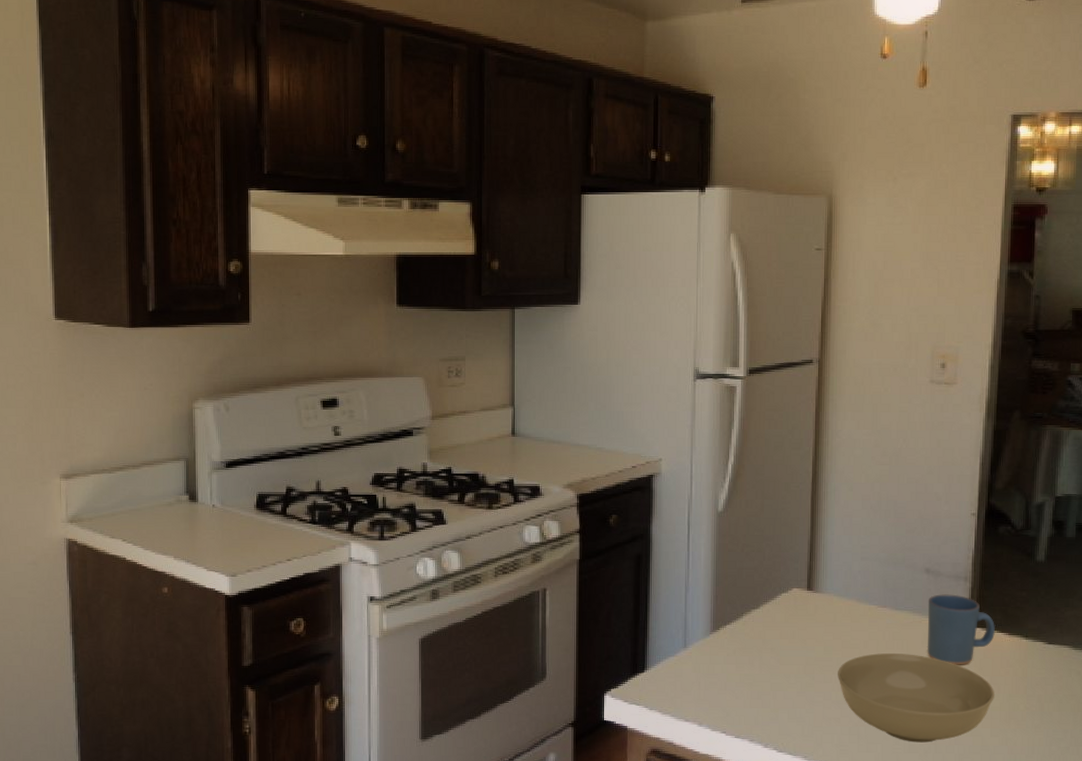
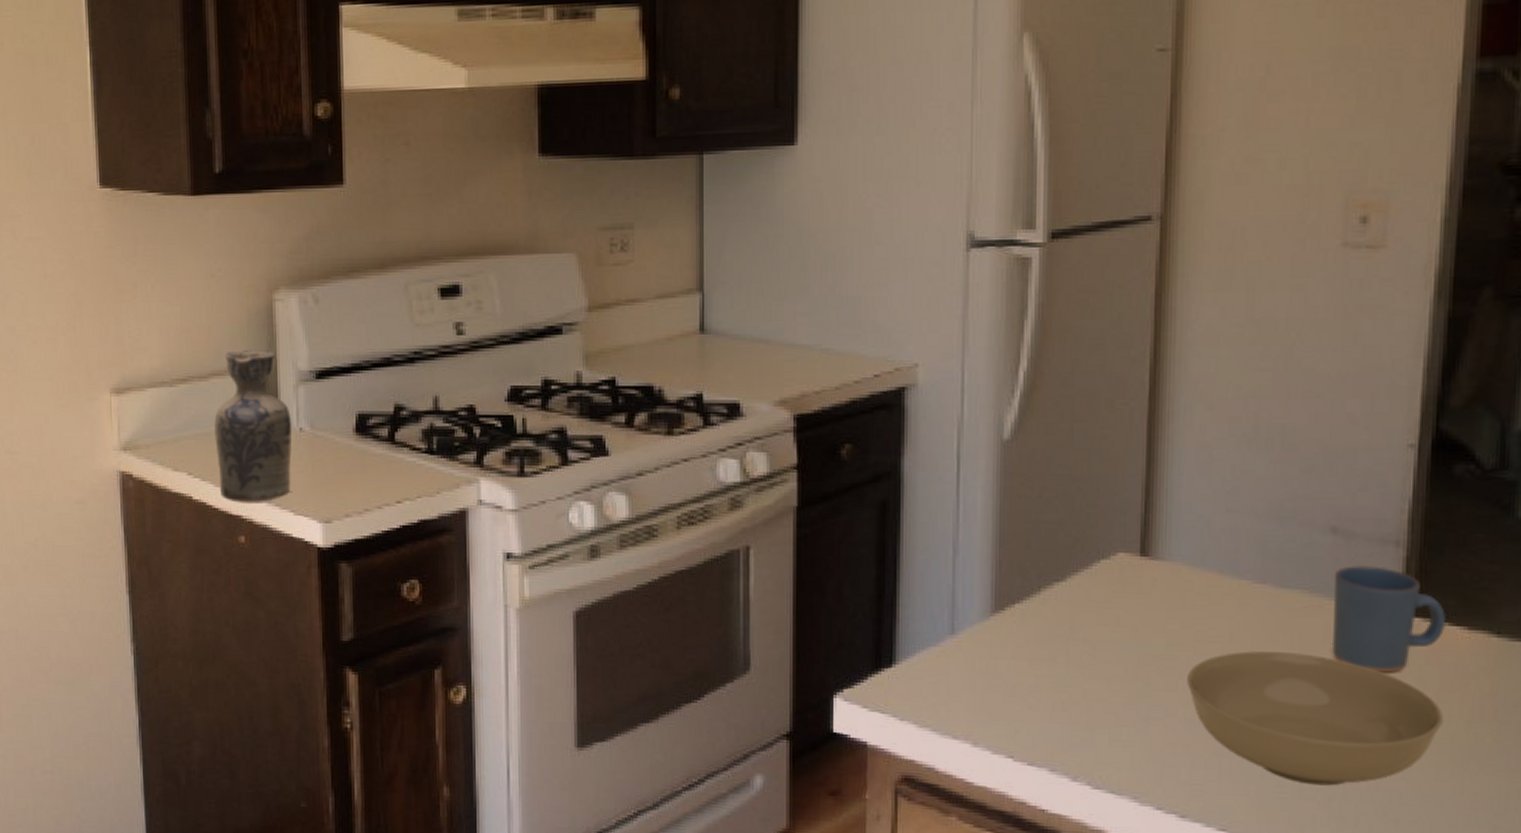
ceramic jug: none [145,446,207,563] -> present [214,350,293,505]

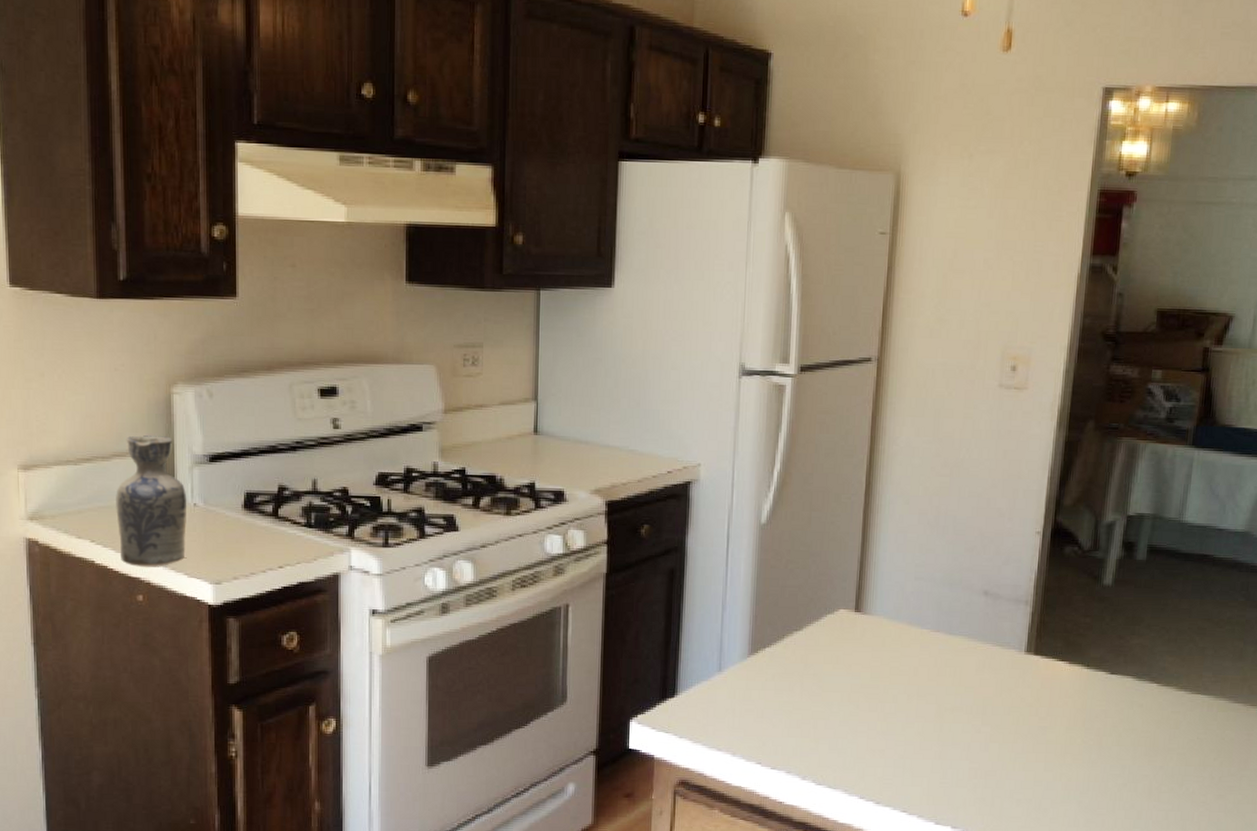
bowl: present [1187,651,1443,786] -> none [884,681,1051,777]
mug: present [1331,565,1445,673] -> none [981,618,1055,695]

